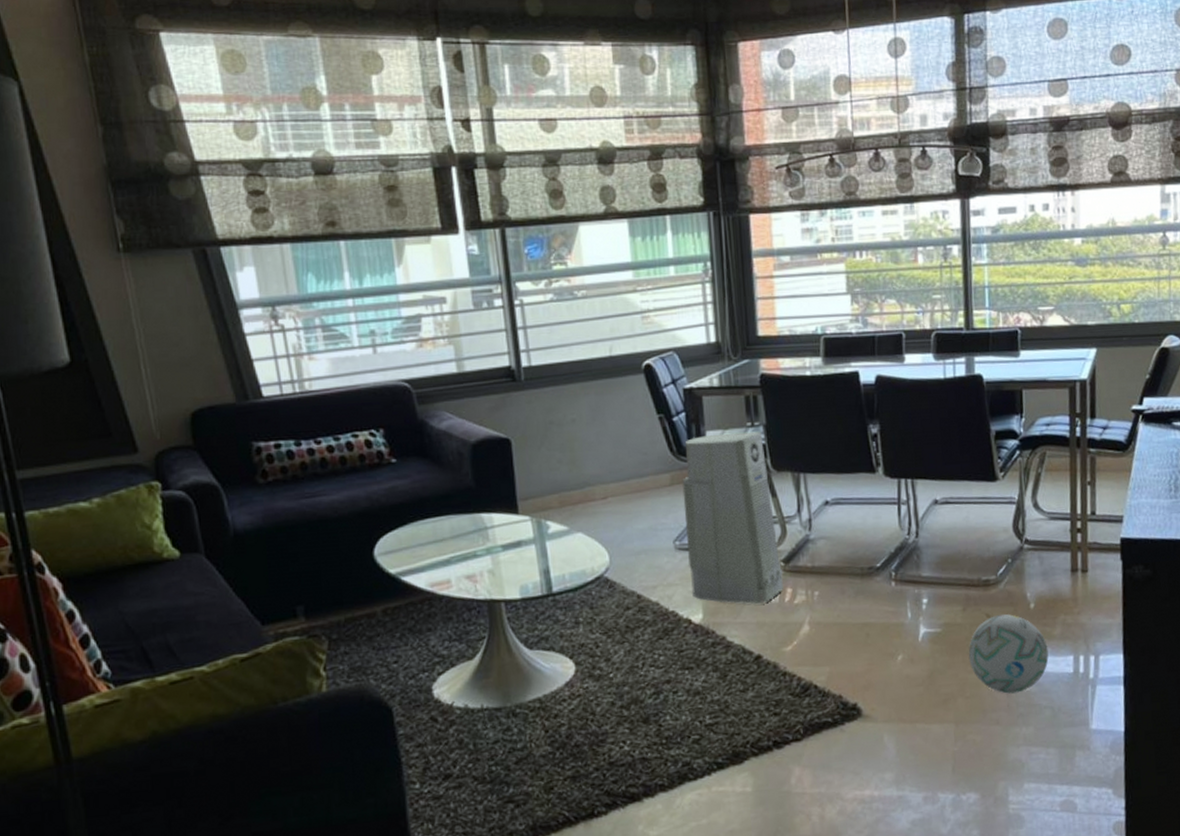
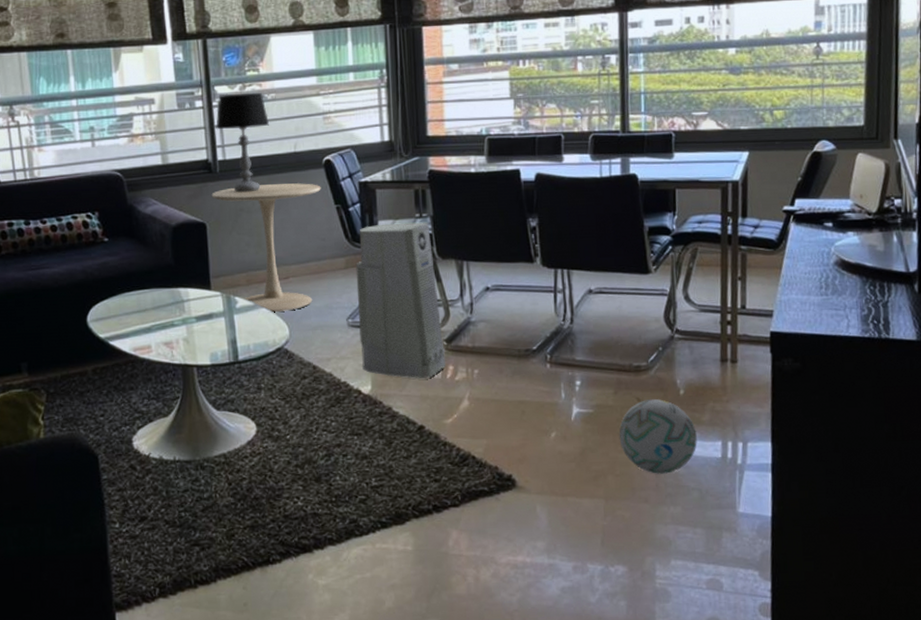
side table: none [516,391,641,538] -> present [211,183,321,313]
table lamp: none [519,288,580,403] -> present [216,92,269,193]

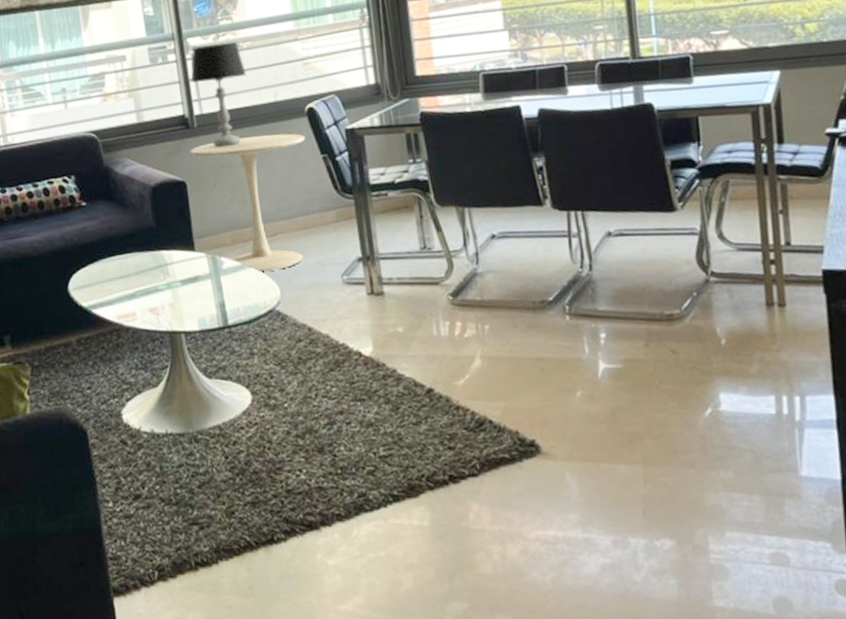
air purifier: present [355,222,446,379] -> none [347,167,453,338]
ball: present [619,398,697,474] -> none [653,350,746,435]

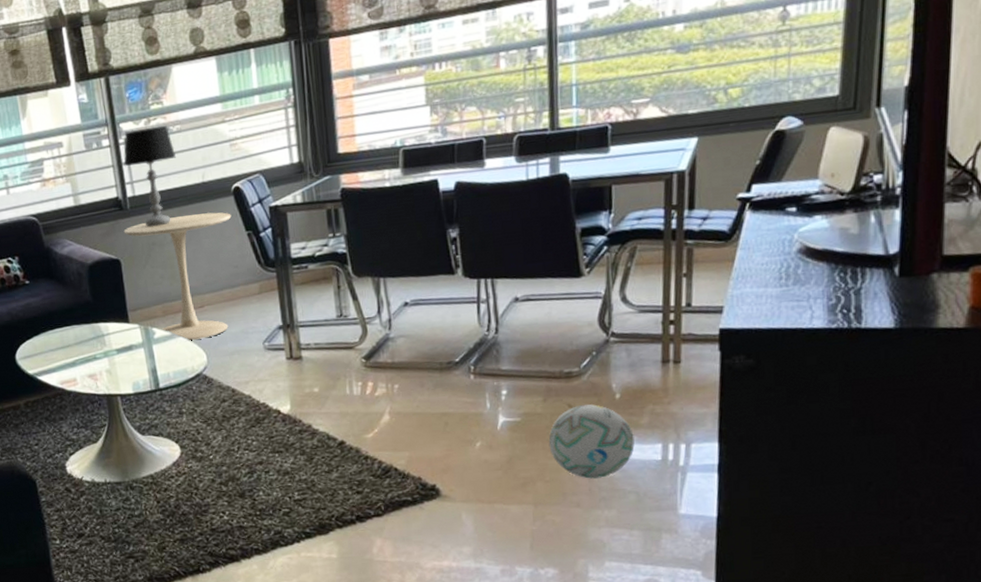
ball: none [653,350,746,435] -> present [548,404,635,479]

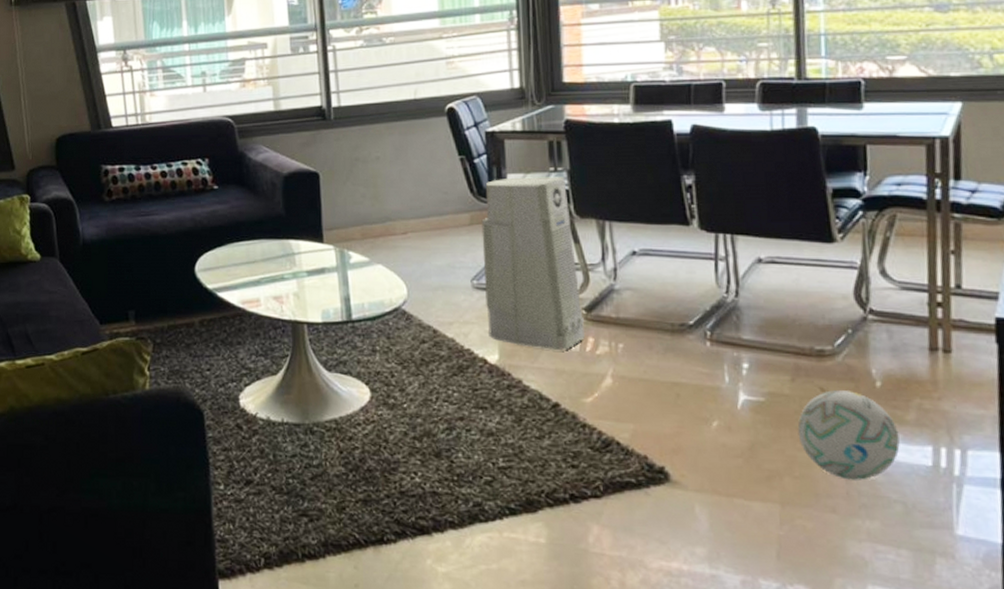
table lamp: present [123,125,176,227] -> none [331,35,387,141]
side table: present [123,212,231,341] -> none [325,132,444,270]
air purifier: none [269,241,365,397] -> present [481,176,585,351]

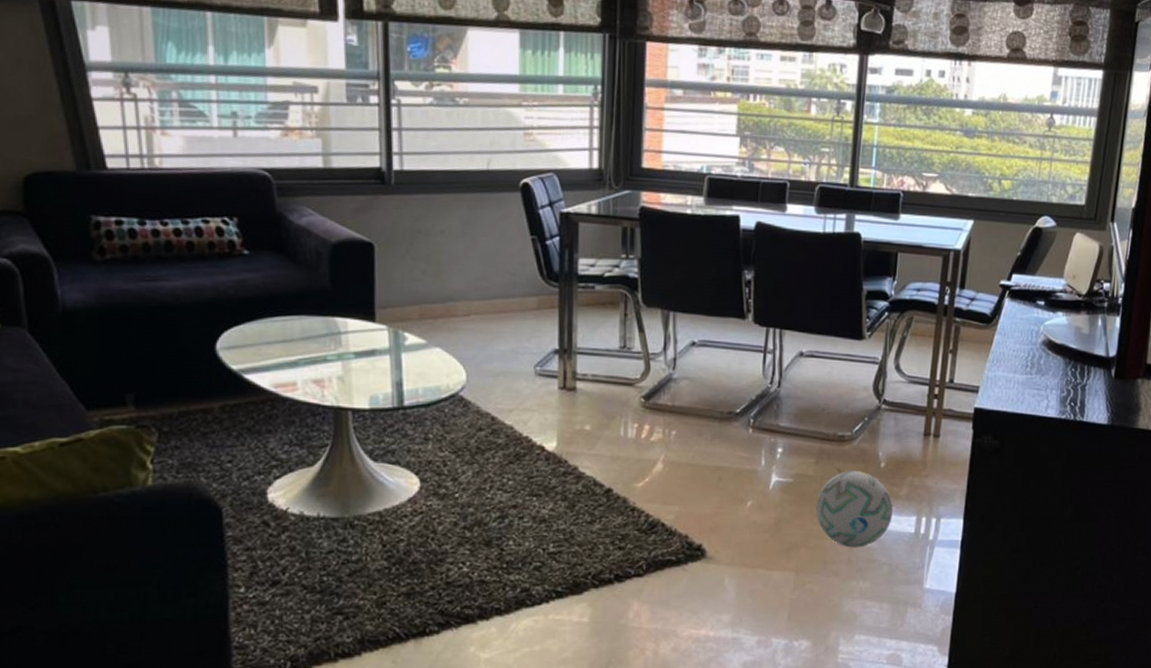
air purifier: present [481,176,585,351] -> none [548,262,643,438]

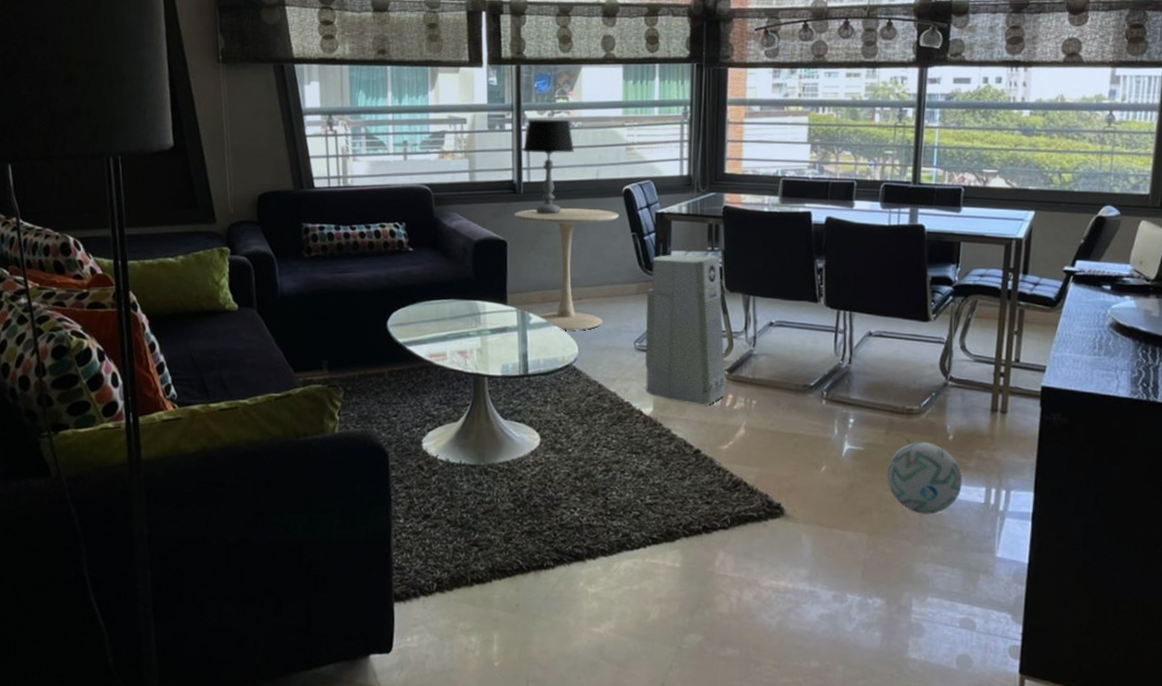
side table: none [383,204,516,354] -> present [514,208,619,331]
table lamp: none [393,91,459,212] -> present [523,119,574,215]
air purifier: none [548,262,643,438] -> present [645,254,727,406]

